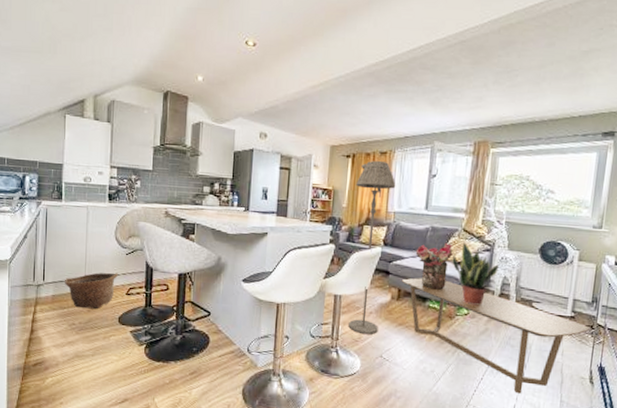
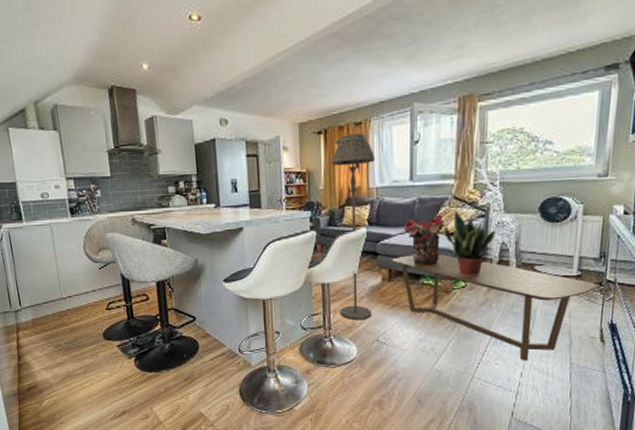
basket: present [65,272,118,309] -> none [42,289,95,329]

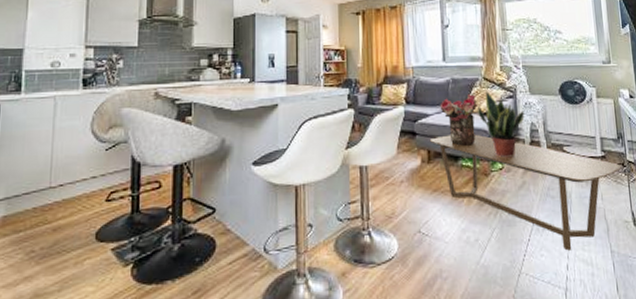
floor lamp: present [332,132,376,321] -> none [369,15,412,209]

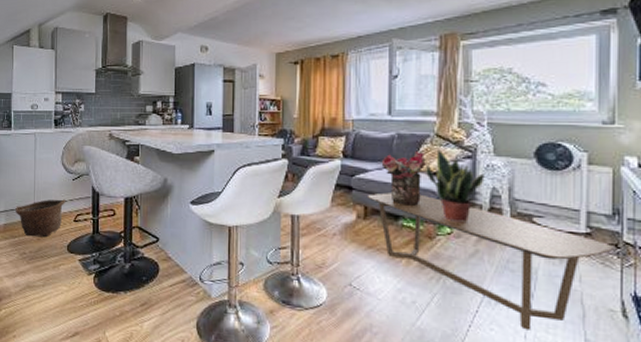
basket: none [22,175,95,229] -> present [16,199,65,237]

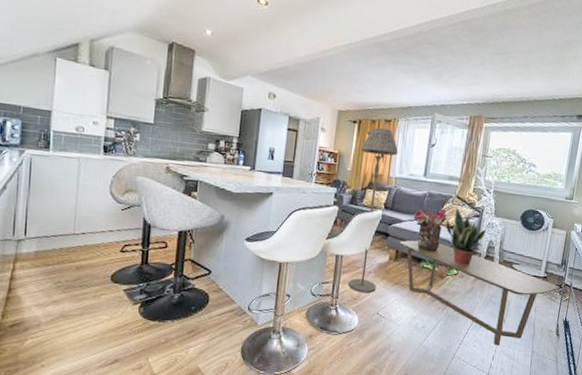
basket: present [16,199,65,237] -> none [50,228,112,266]
floor lamp: none [307,64,352,260] -> present [348,127,399,293]

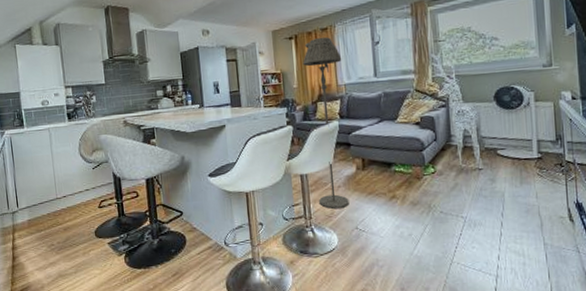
coffee table: present [399,240,558,346] -> none [363,142,559,244]
bouquet: present [413,208,448,252] -> none [372,106,411,154]
potted plant: present [445,208,486,267] -> none [409,102,457,163]

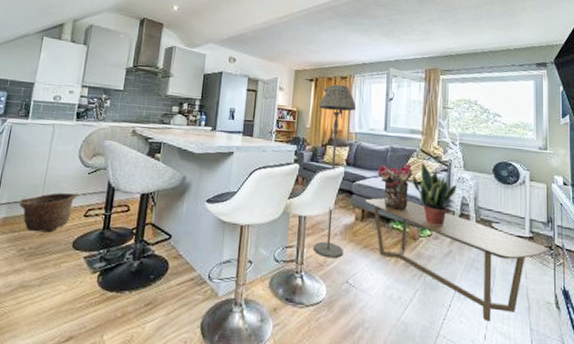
basket: none [38,188,88,229] -> present [19,192,78,232]
coffee table: none [363,142,559,244] -> present [364,198,549,322]
bouquet: none [372,106,411,154] -> present [377,163,414,210]
potted plant: none [409,102,457,163] -> present [412,162,457,227]

